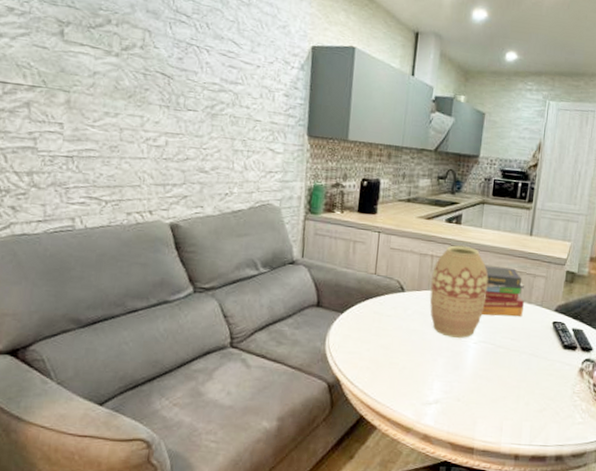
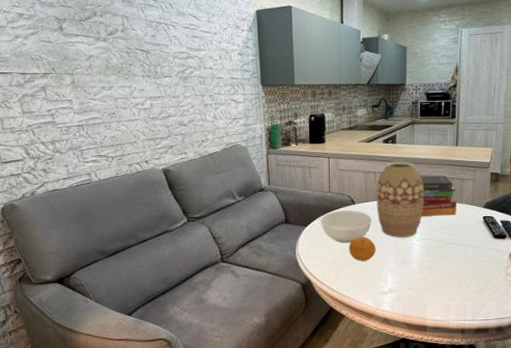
bowl: none [360,297,423,338] -> present [320,210,372,243]
fruit: none [390,332,424,362] -> present [349,237,376,261]

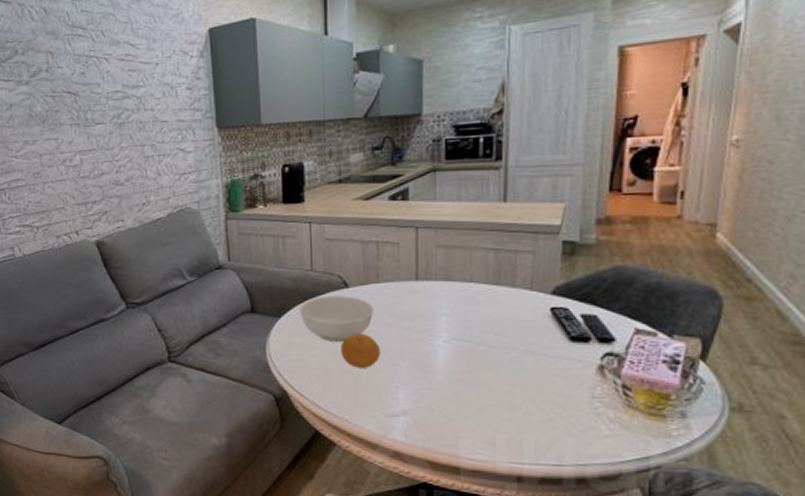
vase: present [376,161,424,238] -> none [379,226,454,338]
books: present [420,175,457,216] -> none [446,245,507,306]

